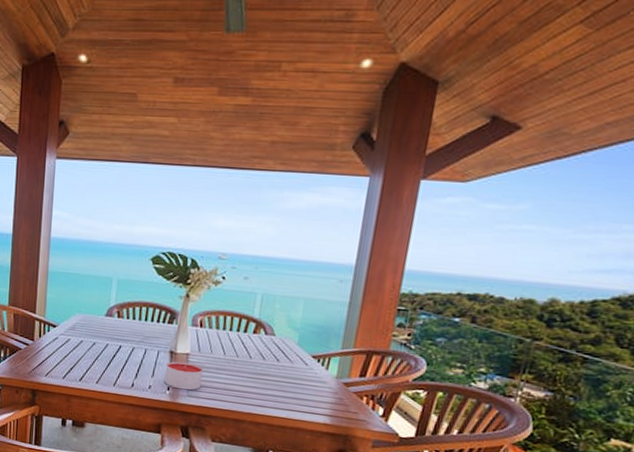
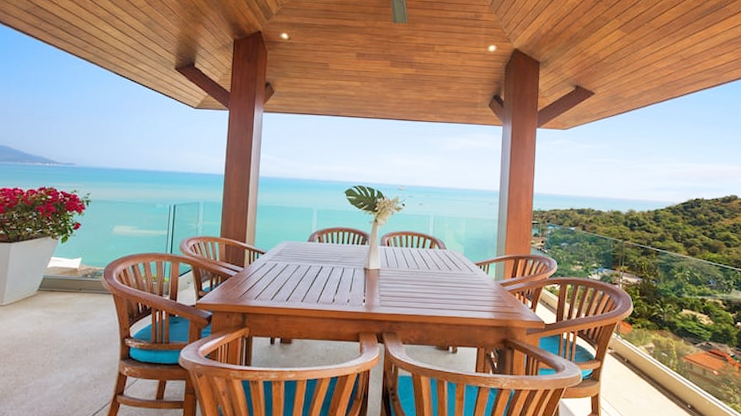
candle: present [165,361,203,391] -> none [361,276,392,301]

